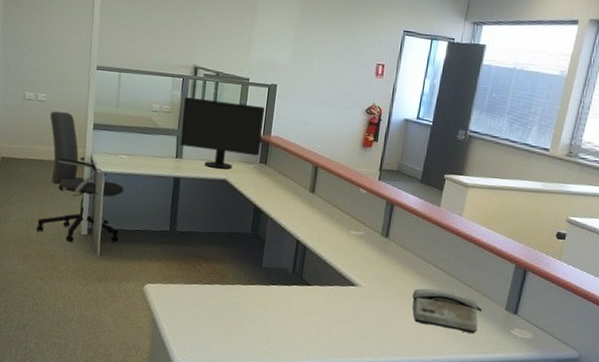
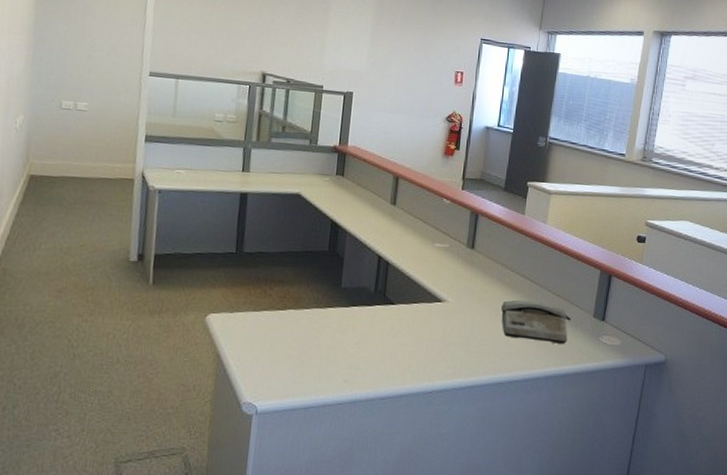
office chair: present [36,111,124,243] -> none [73,122,182,271]
computer monitor: present [180,97,265,170] -> none [247,106,340,183]

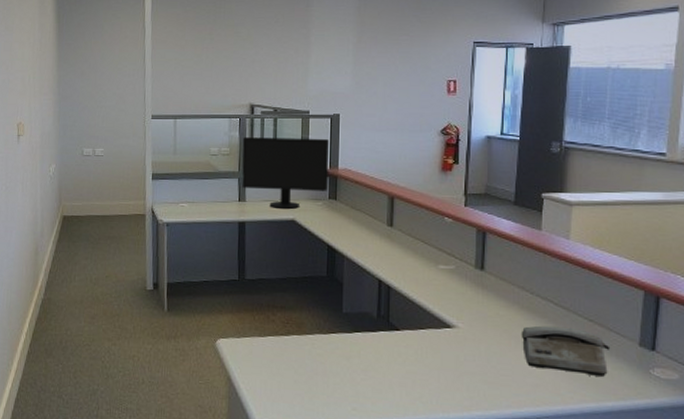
computer monitor: none [247,106,340,183] -> present [242,137,329,209]

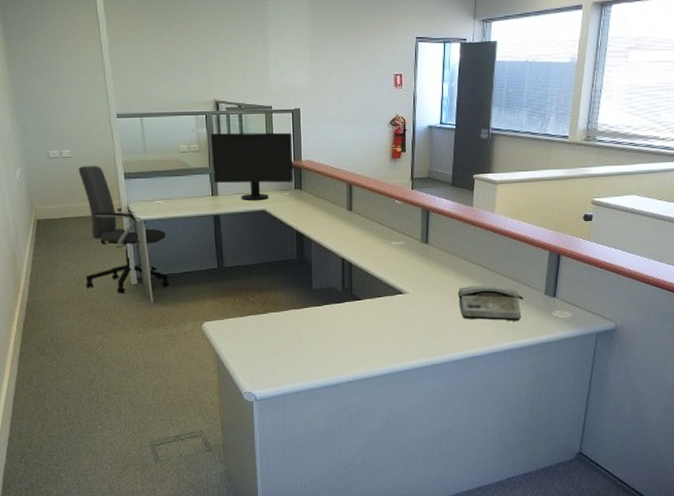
office chair: none [101,165,188,299] -> present [78,166,169,294]

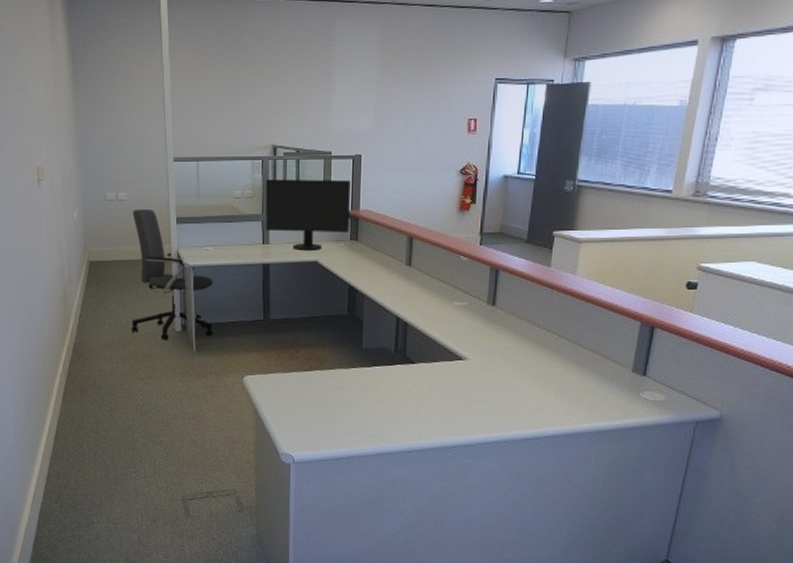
telephone: present [457,285,524,321] -> none [526,356,606,400]

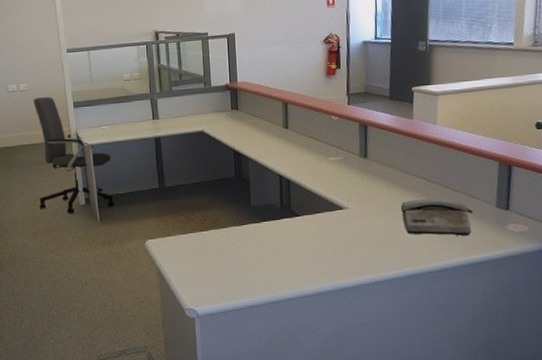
computer monitor: present [265,179,351,250] -> none [150,57,230,123]
telephone: none [526,356,606,400] -> present [400,198,473,236]

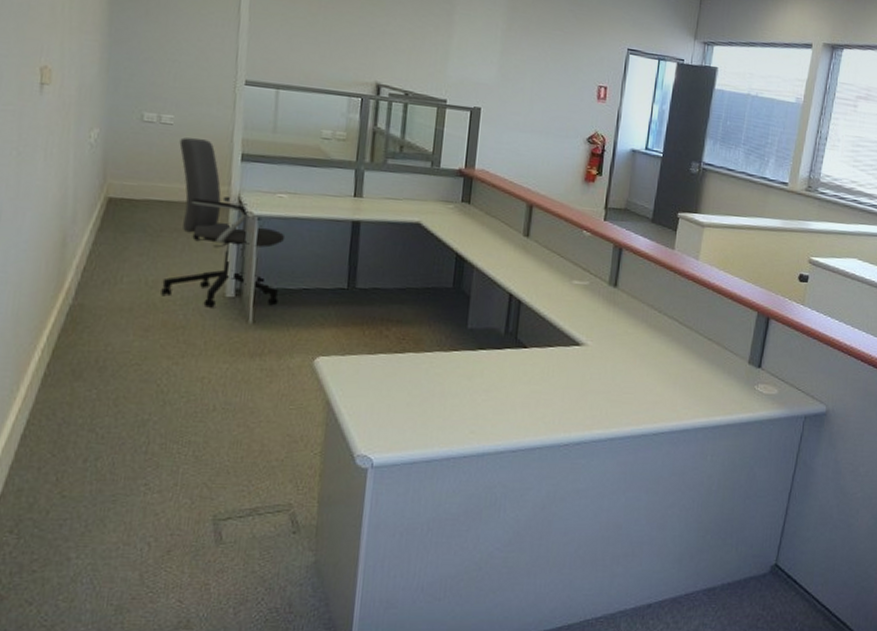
telephone: present [400,198,473,236] -> none [646,344,724,393]

